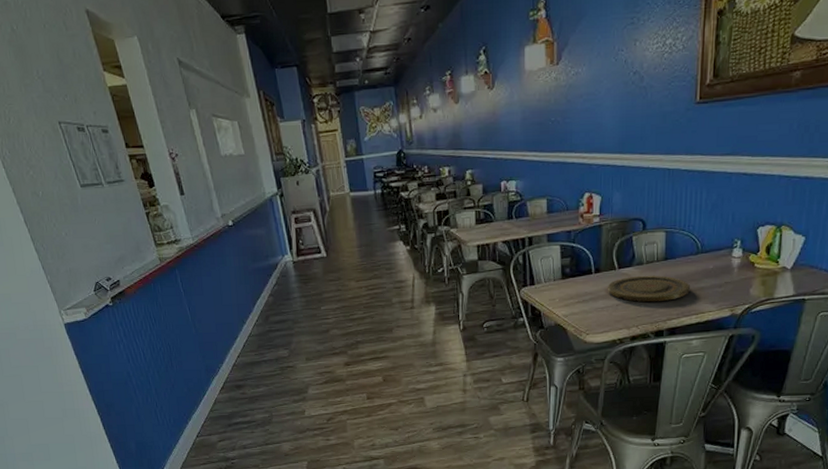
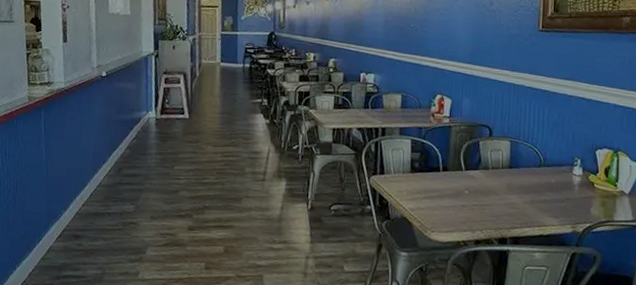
plate: present [607,275,691,303] -> none [453,179,534,209]

